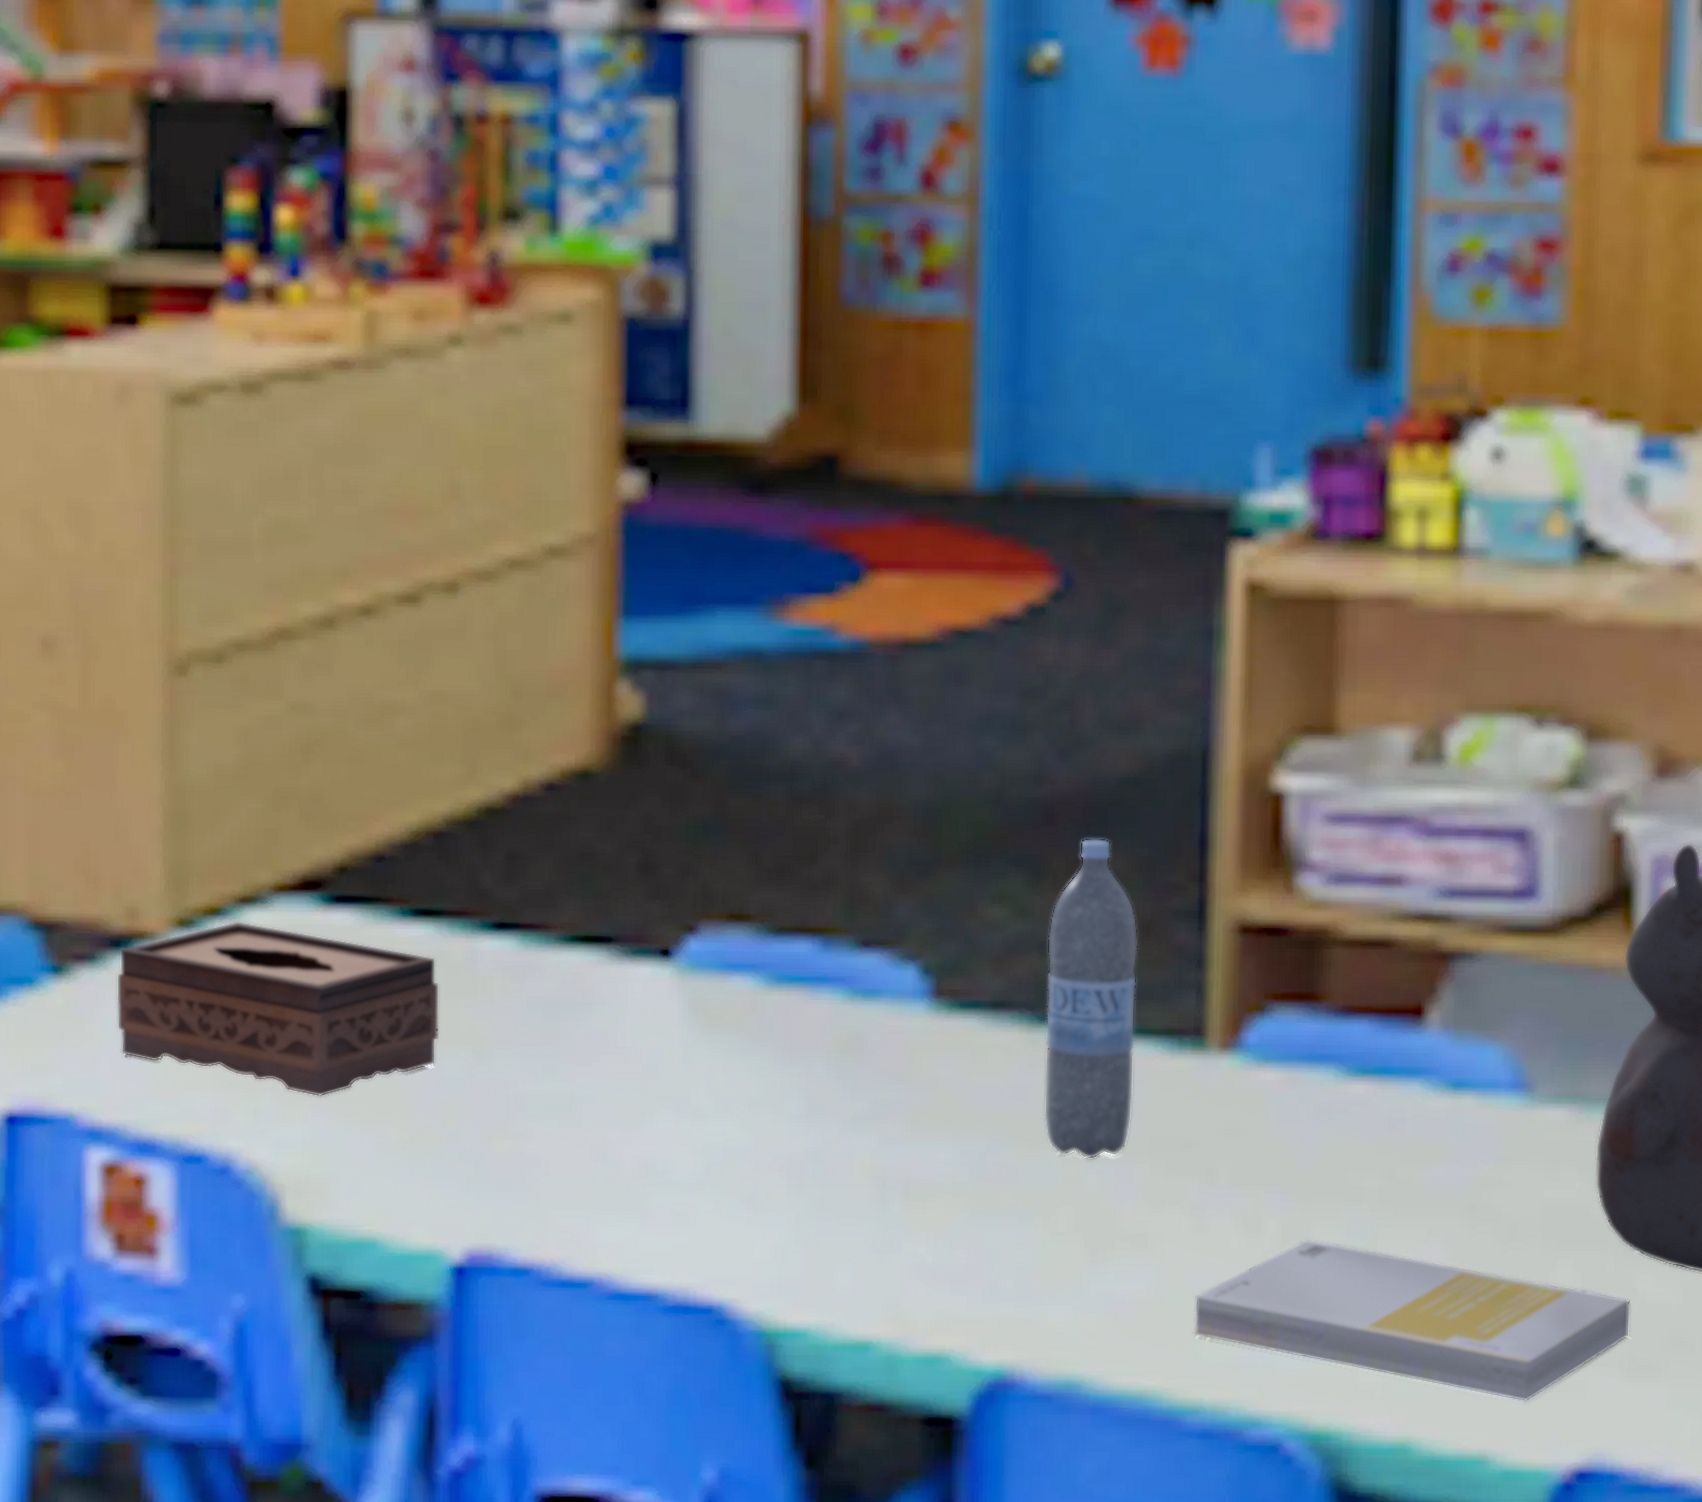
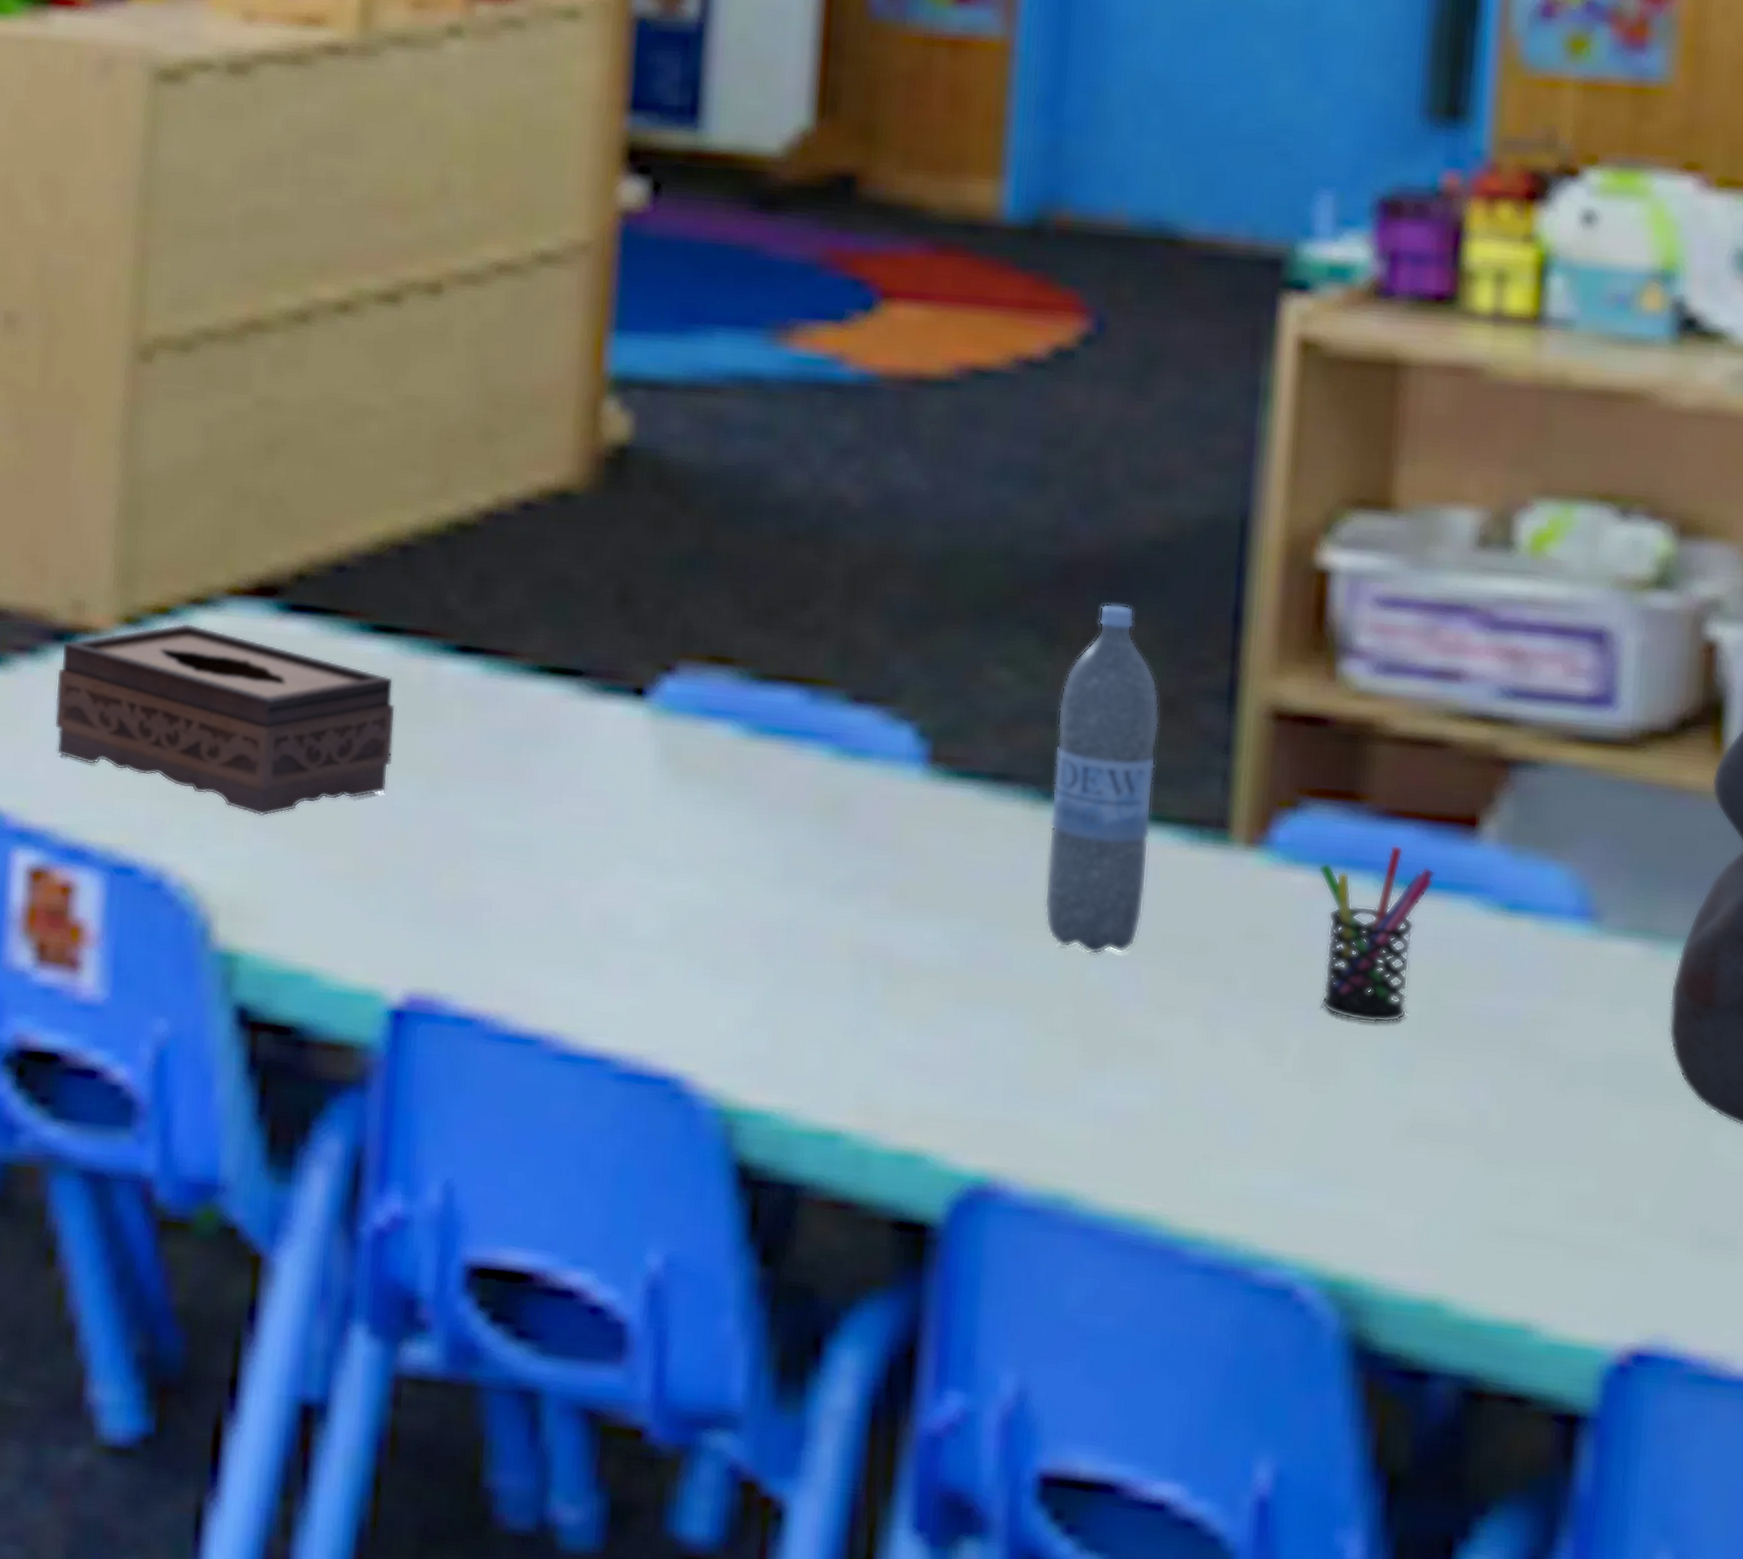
book: present [1193,1239,1631,1402] -> none [1200,1063,1705,1269]
pen holder: none [1285,1038,1388,1200] -> present [1318,844,1436,1023]

